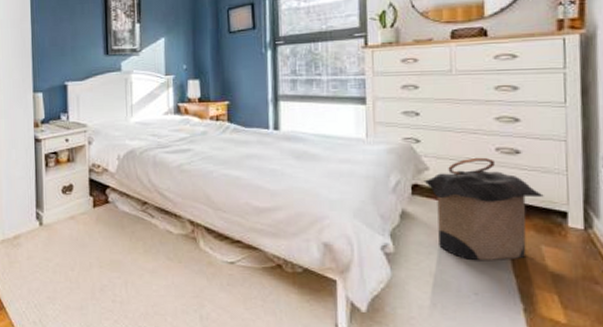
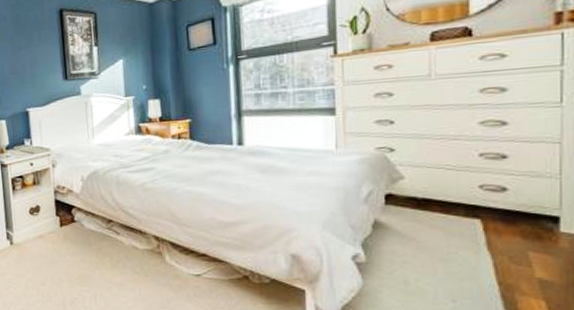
laundry hamper: present [424,157,544,261] -> none [398,163,533,269]

